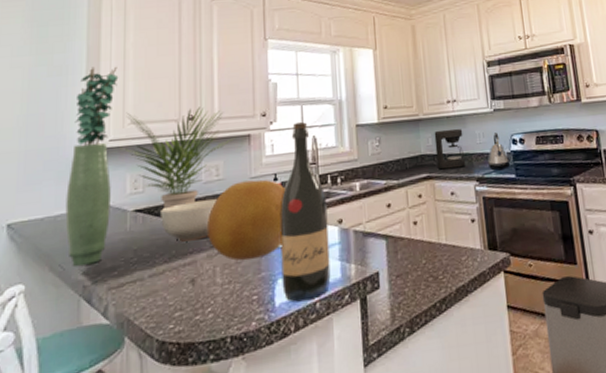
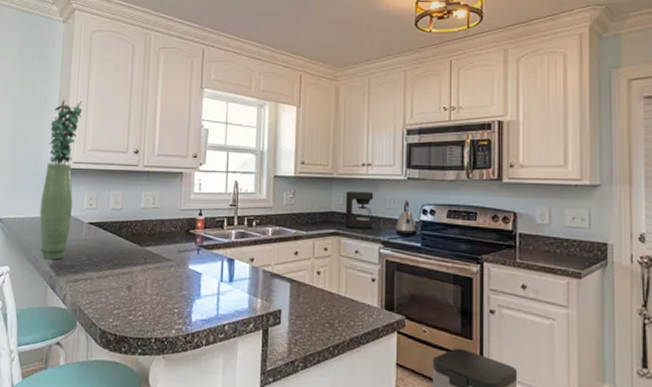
potted plant: present [121,107,235,208] -> none [81,140,170,225]
bowl: present [159,198,218,242] -> none [107,222,153,255]
fruit: present [206,179,285,261] -> none [142,212,207,280]
wine bottle: present [279,121,331,302] -> none [198,166,242,322]

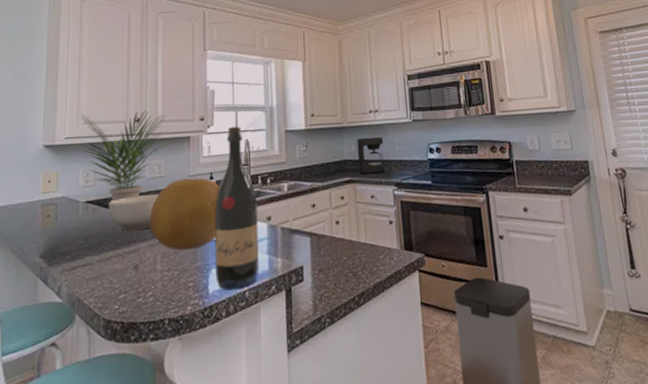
vase: present [39,99,83,261] -> none [25,71,74,251]
potted plant: none [81,140,170,225] -> present [75,110,176,201]
bowl: none [107,222,153,255] -> present [108,193,160,232]
fruit: none [142,212,207,280] -> present [149,178,219,251]
wine bottle: none [198,166,242,322] -> present [214,126,259,290]
kettle: present [394,200,418,238] -> none [405,141,427,177]

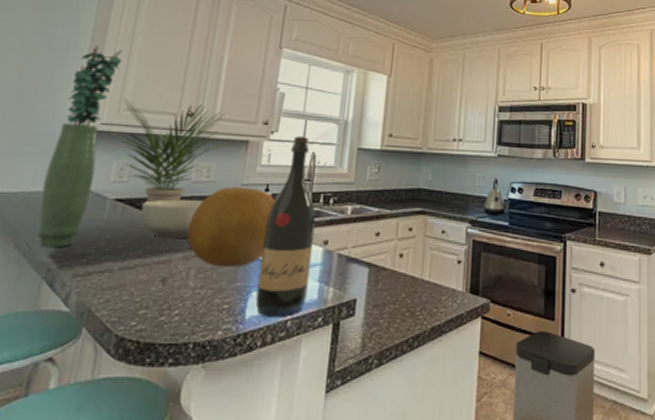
vase: none [25,71,74,251] -> present [38,45,123,249]
coffee maker: present [356,136,386,174] -> none [432,166,464,207]
kettle: none [405,141,427,177] -> present [483,178,506,216]

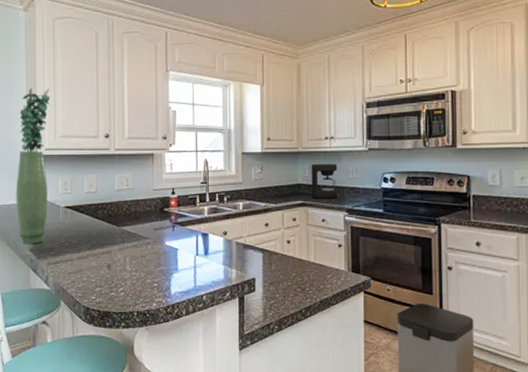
potted plant: present [112,97,232,202] -> none [54,127,141,207]
bowl: present [141,199,204,239] -> none [83,203,128,235]
fruit: present [187,186,275,268] -> none [119,192,180,256]
wine bottle: present [255,135,316,318] -> none [176,146,216,293]
coffee maker: none [432,166,464,207] -> present [311,163,338,199]
kettle: present [483,178,506,216] -> none [358,170,380,204]

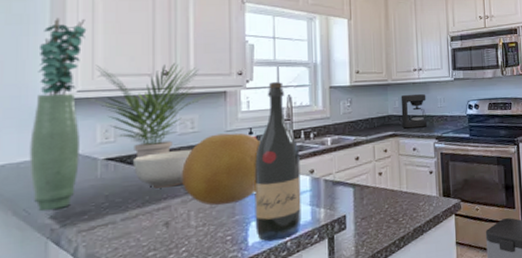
potted plant: none [54,127,141,207] -> present [90,63,211,157]
bowl: none [83,203,128,235] -> present [132,149,193,188]
fruit: none [119,192,180,256] -> present [181,133,259,206]
wine bottle: none [176,146,216,293] -> present [254,81,302,242]

